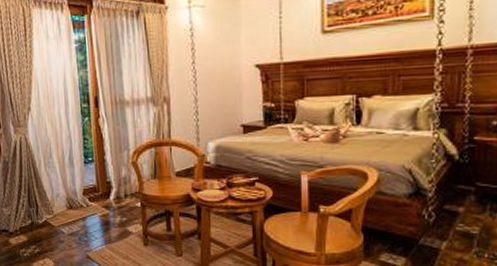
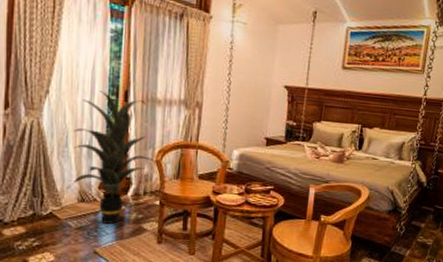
indoor plant: none [55,101,131,228] -> present [72,91,155,224]

